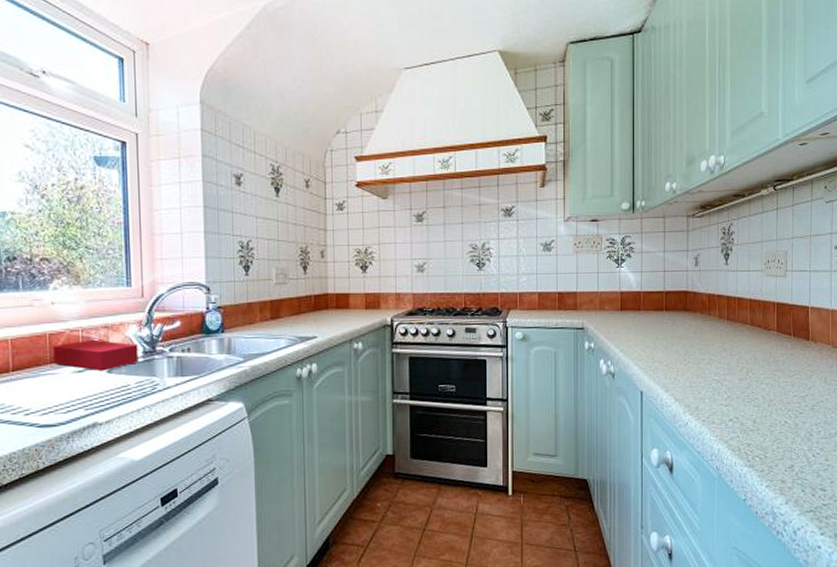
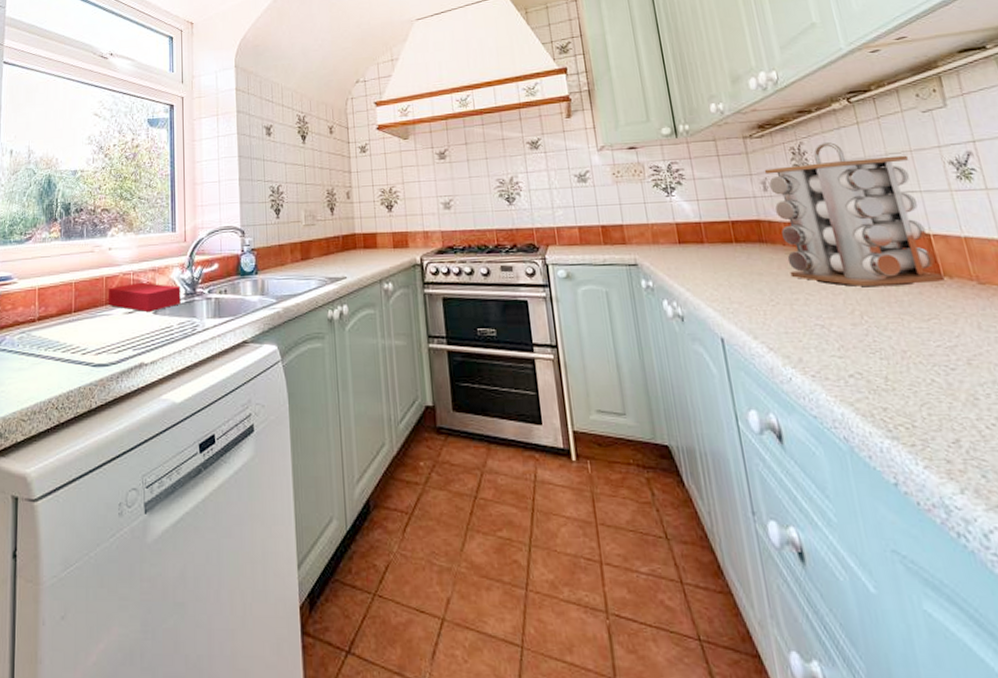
spice rack: none [698,225,811,350] -> present [764,142,945,287]

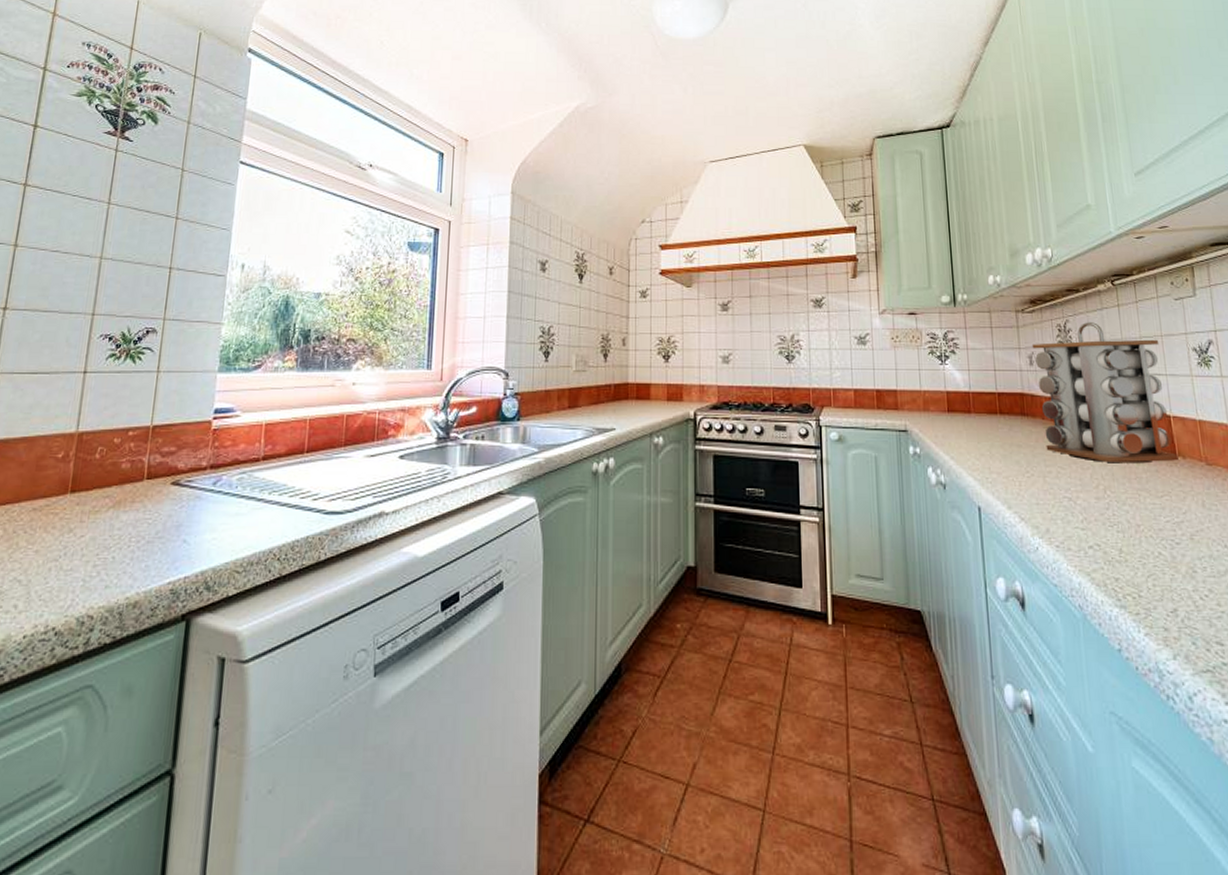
sponge: present [109,282,181,311] -> none [348,422,432,455]

